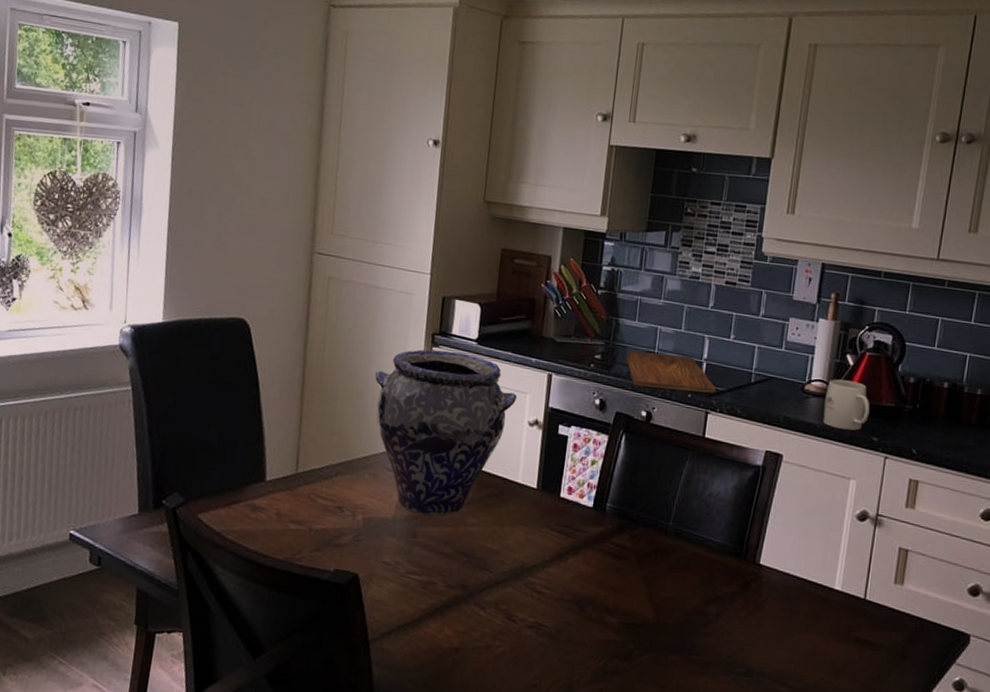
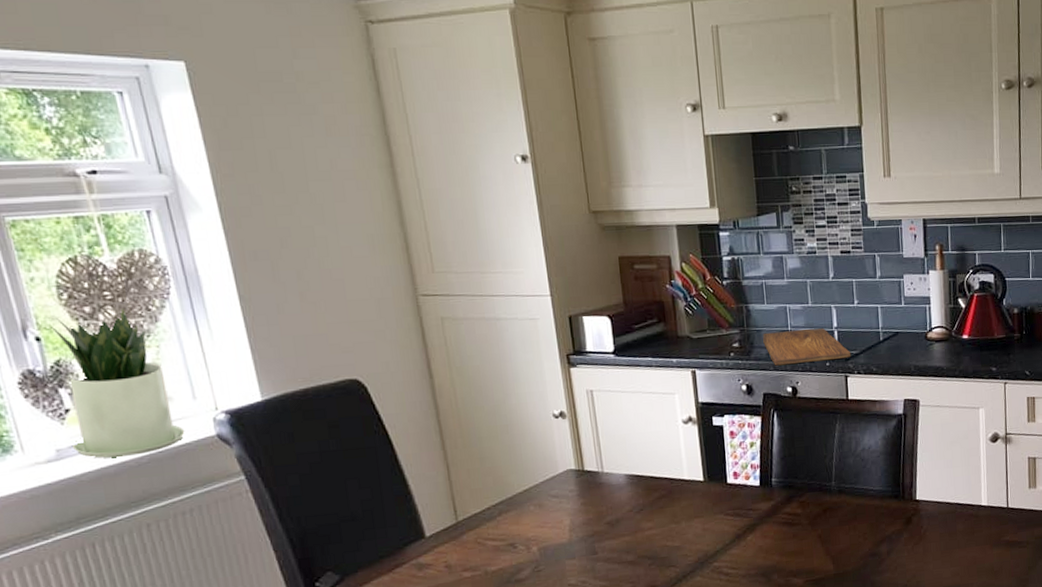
planter: none [8,220,96,350] -> present [51,309,185,458]
vase: present [374,349,517,516] -> none [515,367,666,531]
mug: present [823,379,870,431] -> none [946,321,986,367]

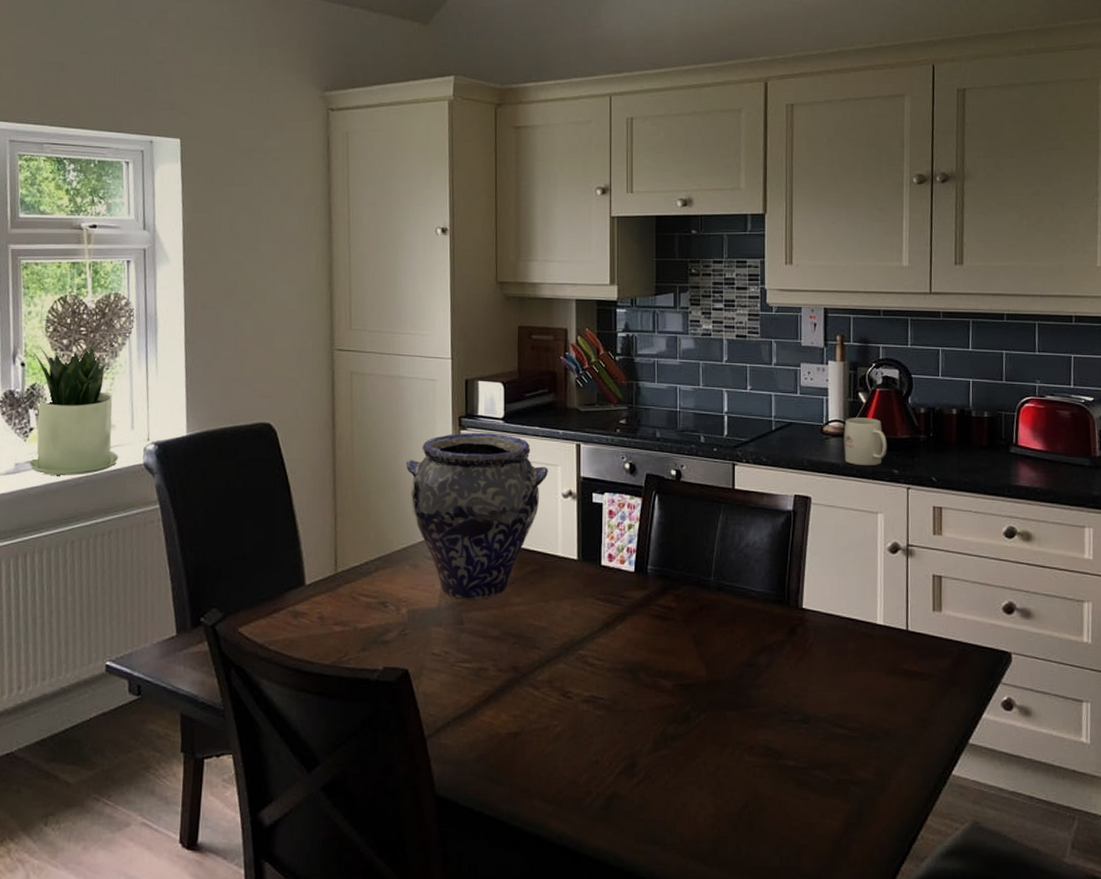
vase: none [515,367,666,531] -> present [405,432,548,599]
cutting board: present [763,327,851,366] -> none [651,411,741,447]
mug: none [946,321,986,367] -> present [844,418,887,465]

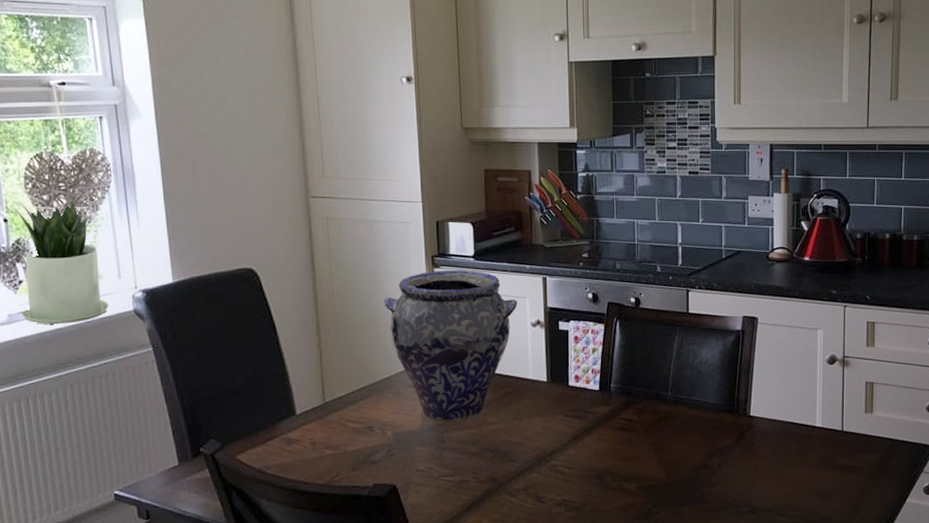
mug: present [844,418,887,465] -> none [787,244,827,287]

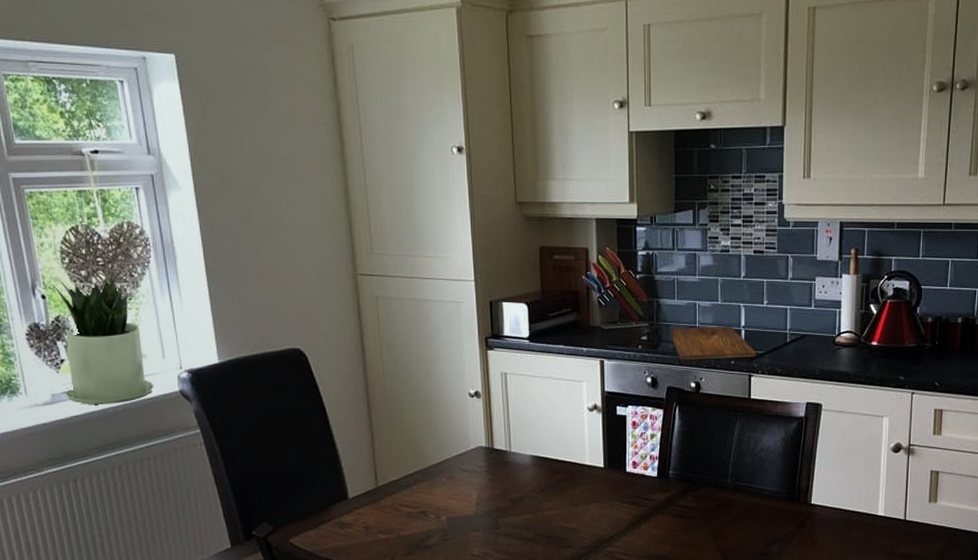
vase: present [383,269,517,421] -> none [436,351,574,506]
cutting board: none [611,243,694,277] -> present [671,326,757,361]

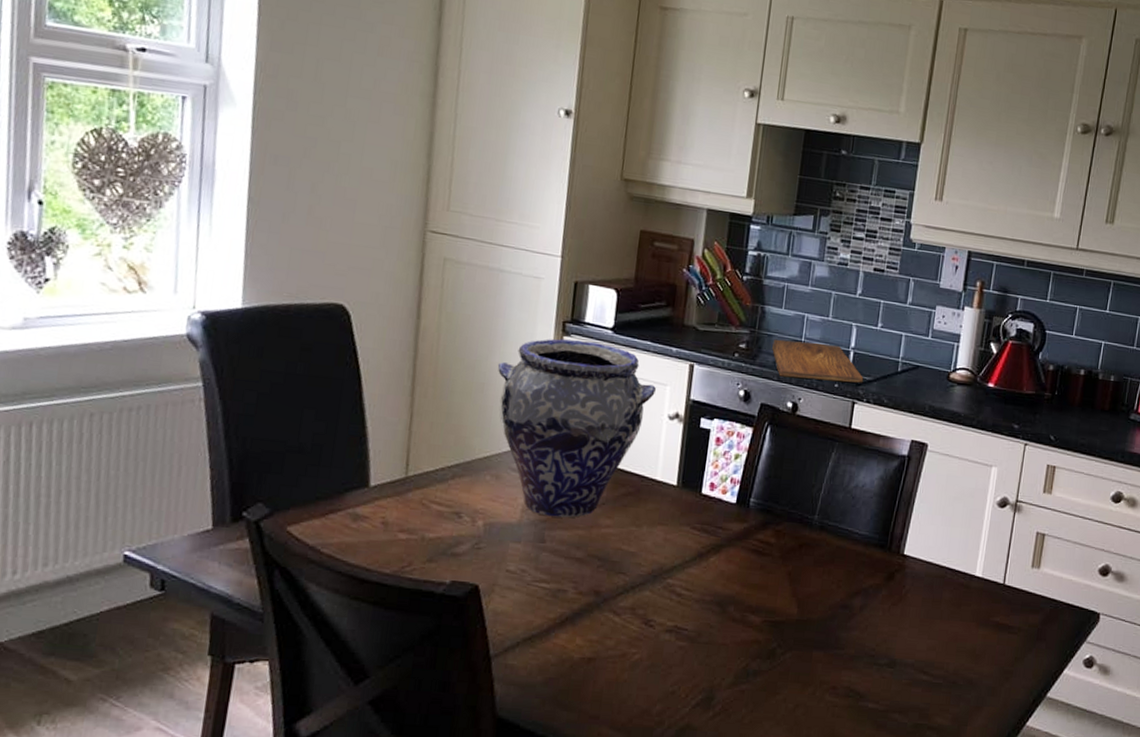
planter: present [54,274,154,405] -> none [40,185,157,340]
vase: none [436,351,574,506] -> present [497,339,656,518]

